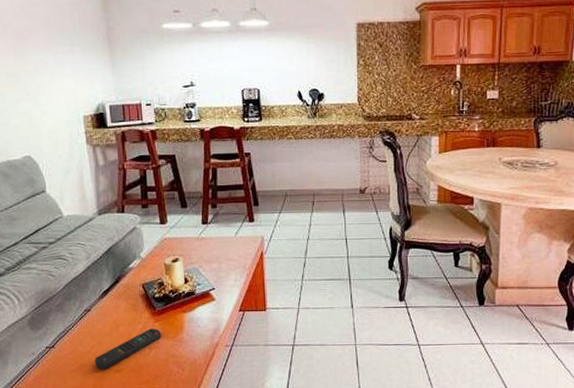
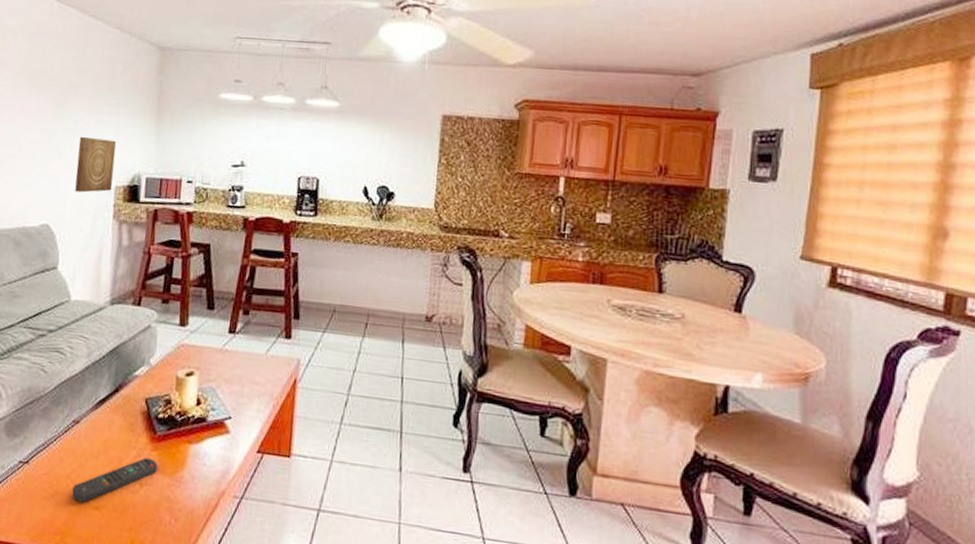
wall art: none [42,75,81,125] -> present [75,136,117,193]

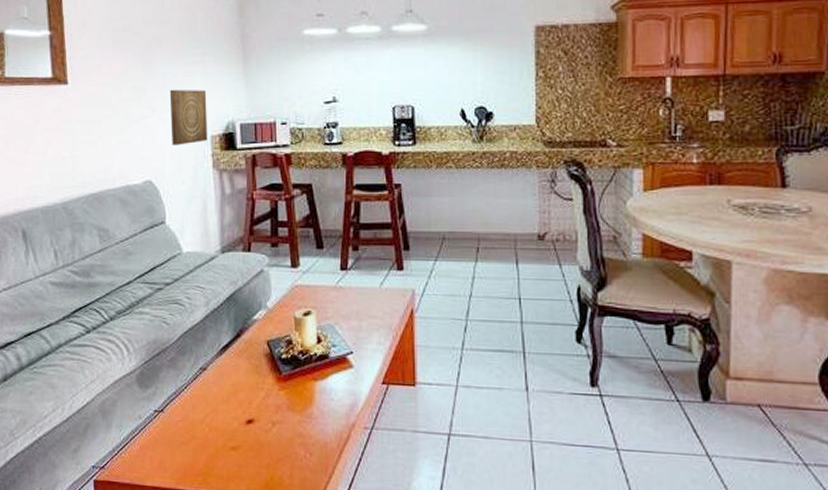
remote control: present [72,457,158,503] -> none [208,397,287,444]

